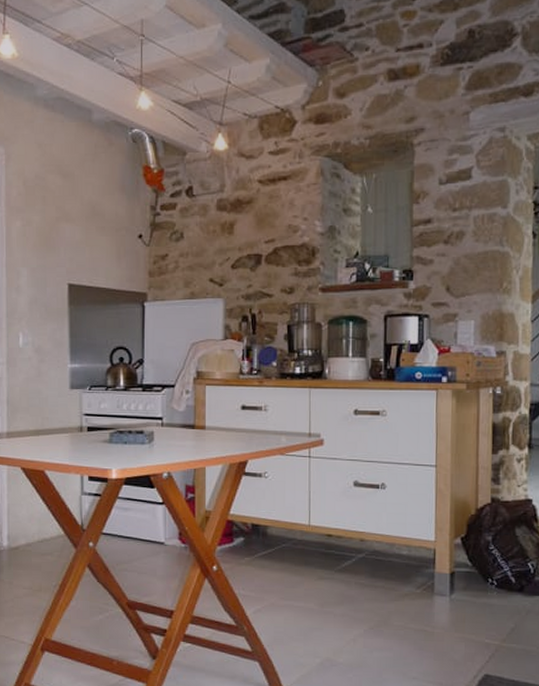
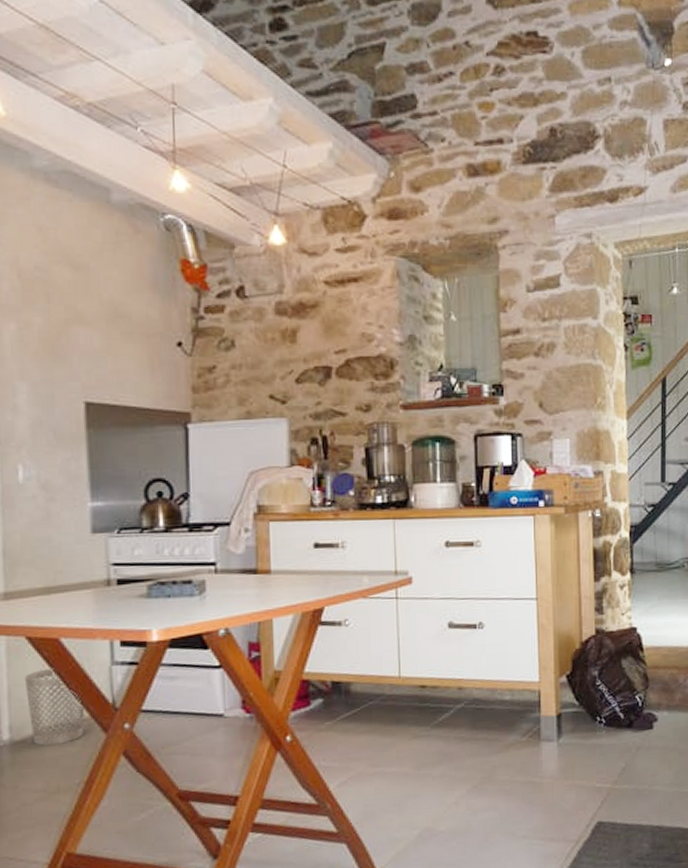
wastebasket: none [19,493,63,553] -> present [24,668,86,746]

